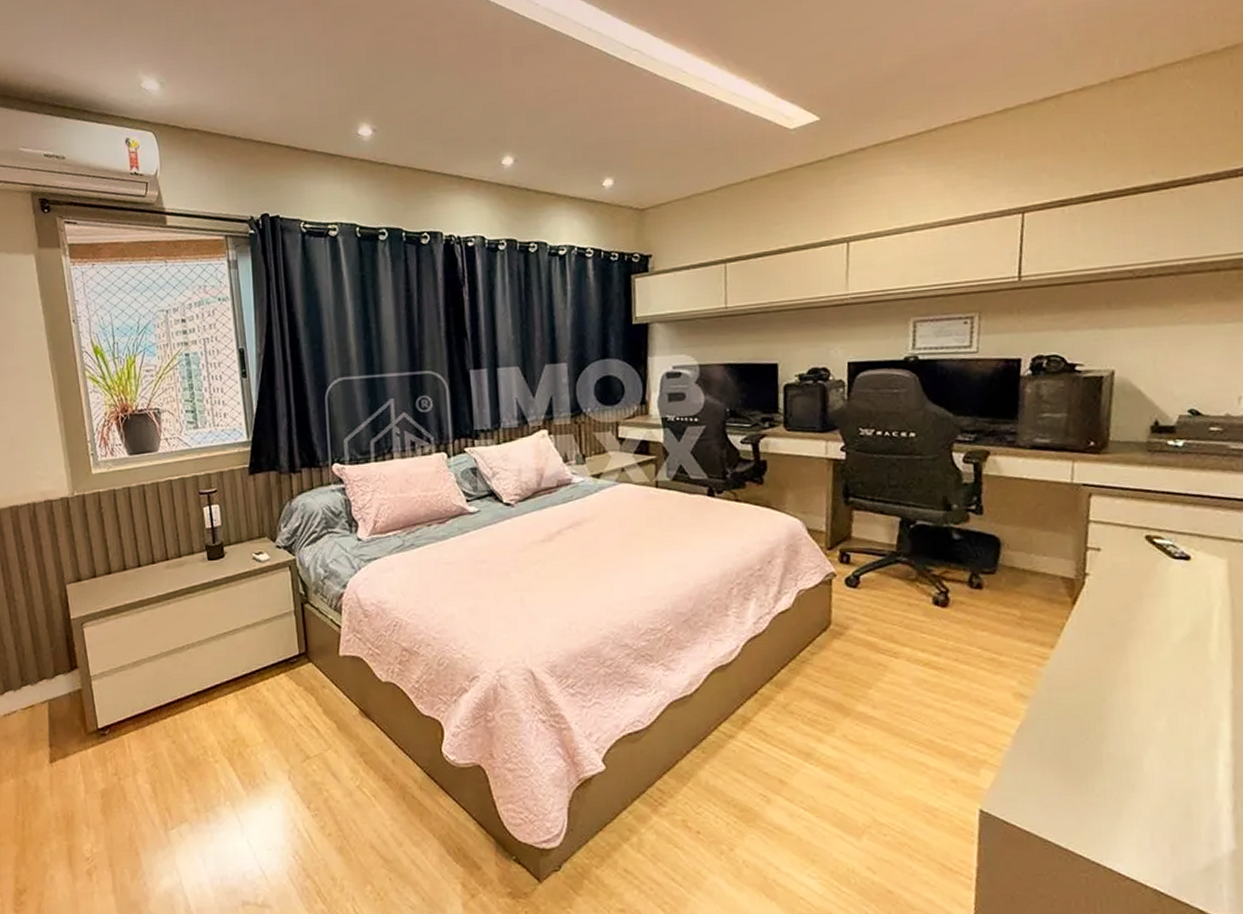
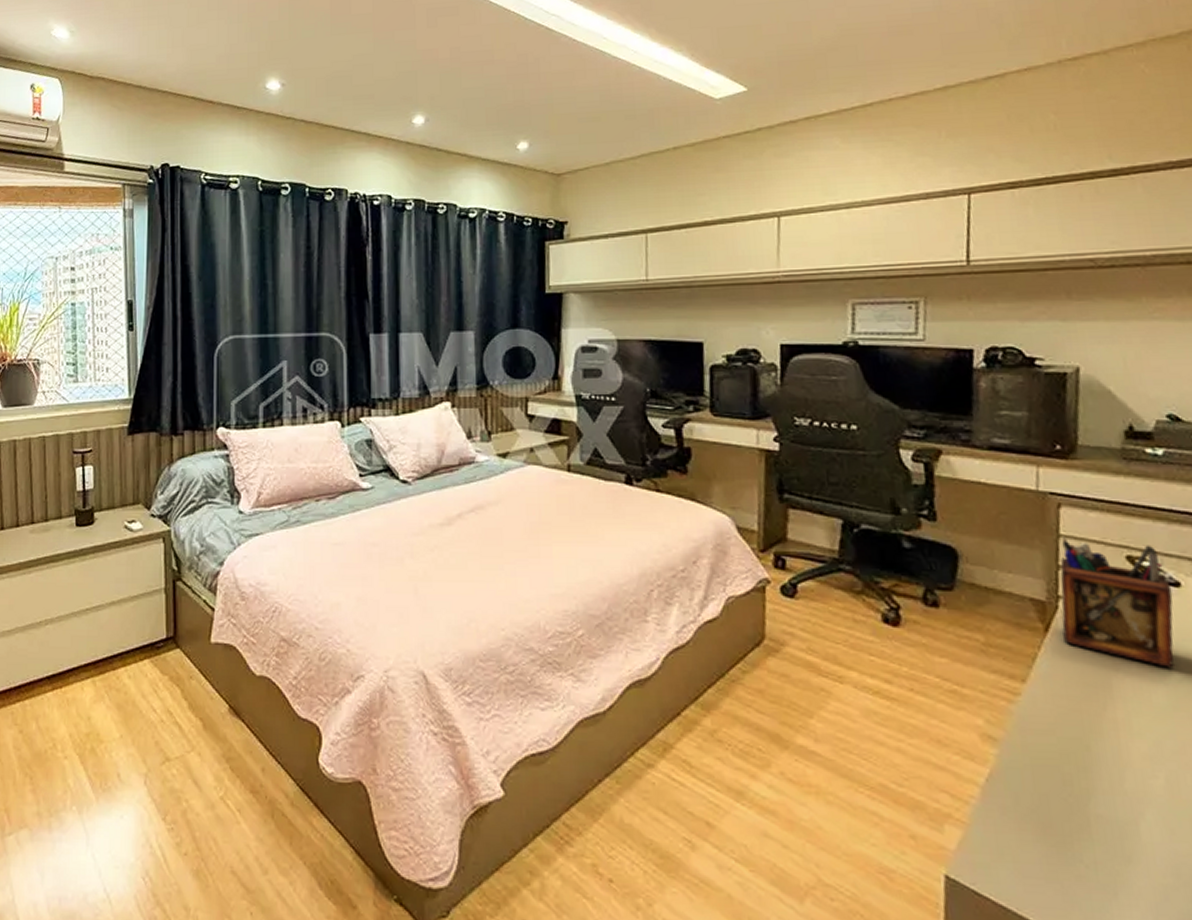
desk organizer: none [1087,521,1183,629] -> present [1060,536,1174,668]

